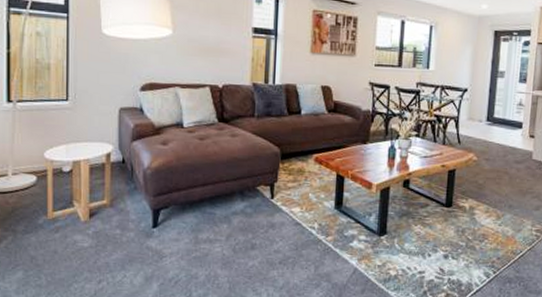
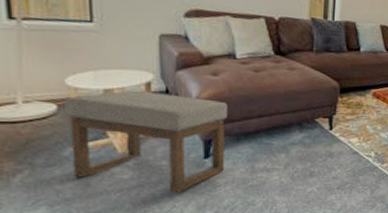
ottoman: none [43,161,174,262] -> present [64,90,227,192]

